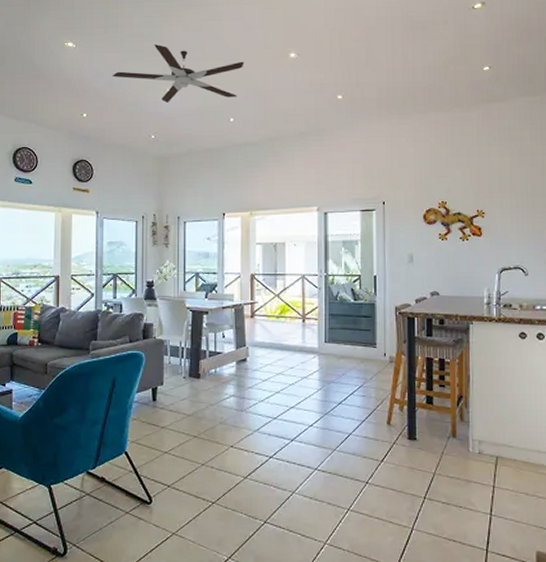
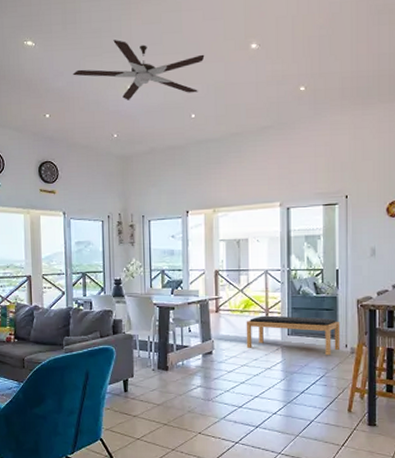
bench: none [282,322,379,365] -> present [246,315,341,356]

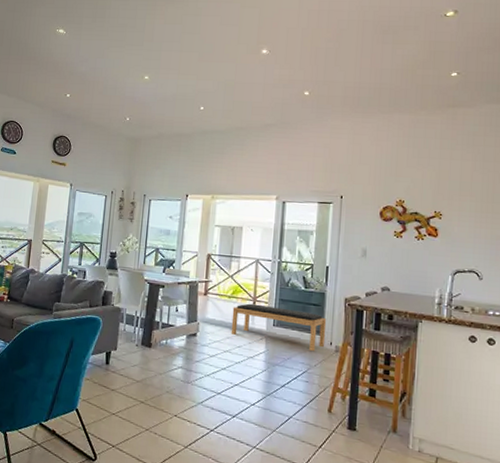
ceiling fan: present [72,40,205,100] -> none [96,35,218,89]

